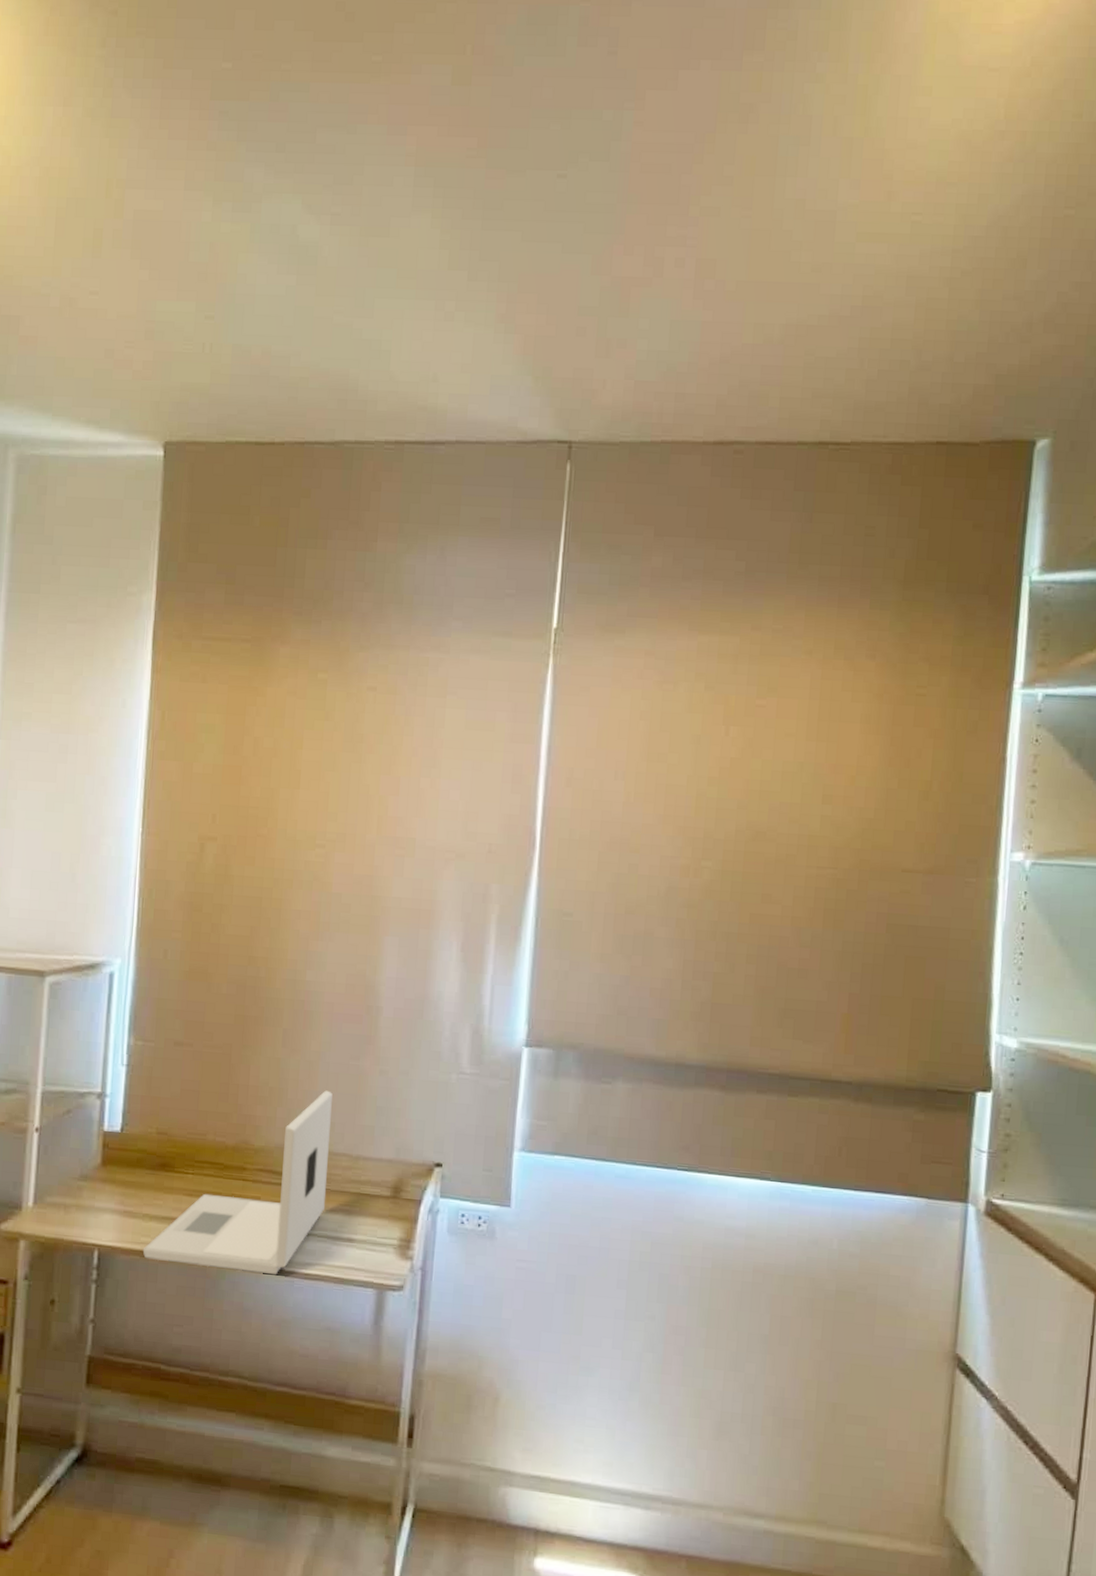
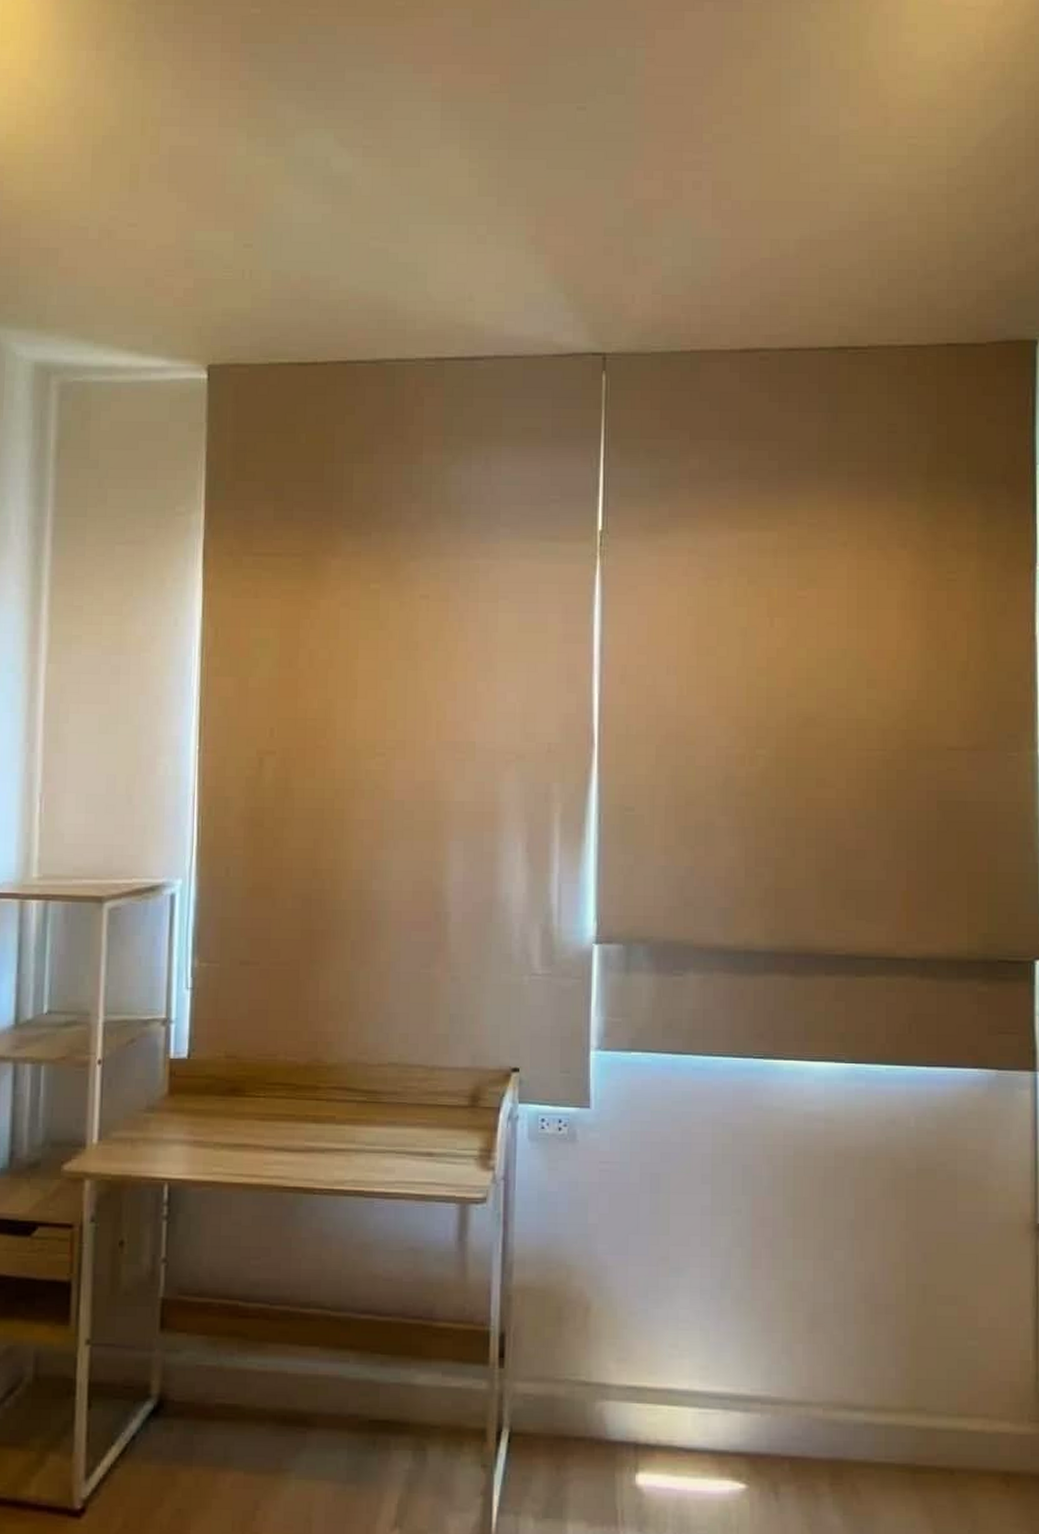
laptop: present [142,1090,333,1275] -> none [215,1001,404,1197]

